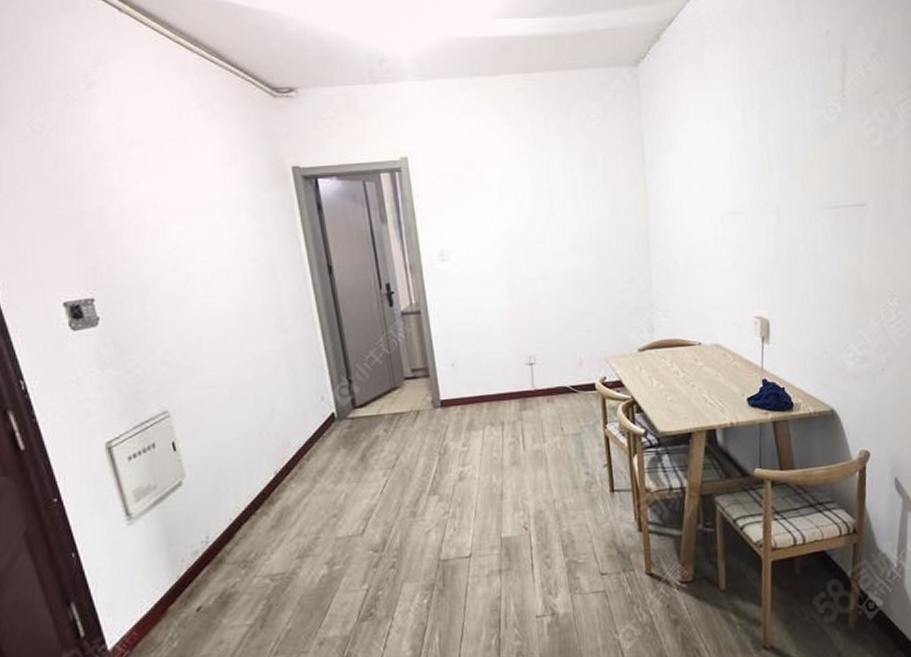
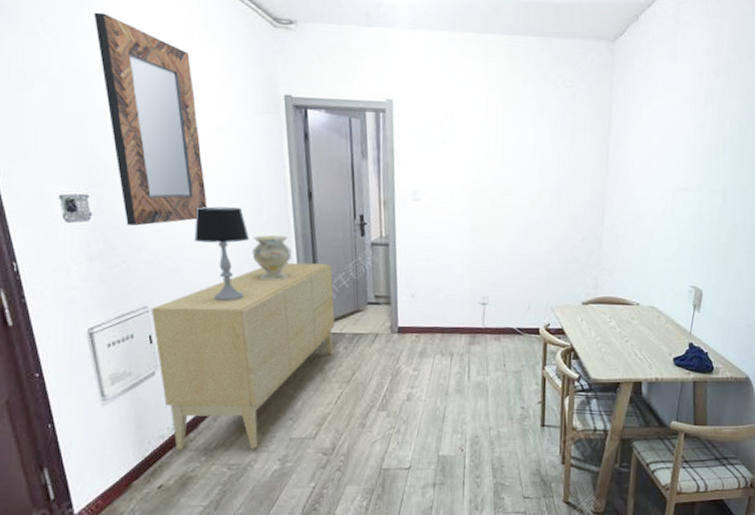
home mirror: none [83,105,221,326] -> present [93,12,207,226]
sideboard: none [171,341,373,566] -> present [150,262,336,450]
table lamp: none [209,293,270,396] -> present [194,206,250,301]
decorative vase: none [273,316,318,367] -> present [252,235,293,281]

